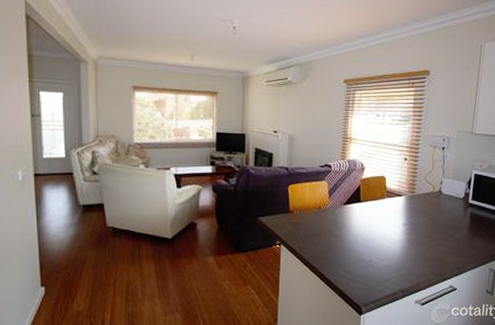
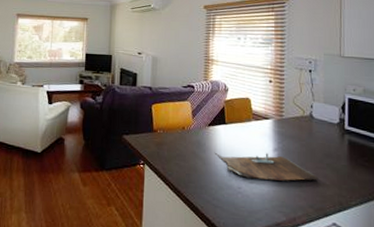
cutting board: none [350,228,442,252] -> present [215,153,319,181]

